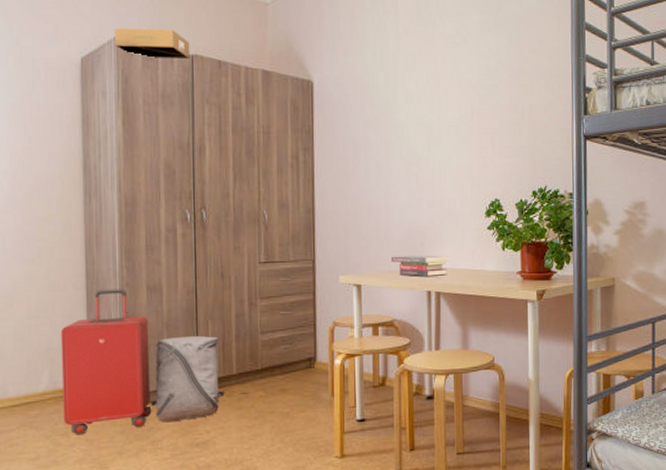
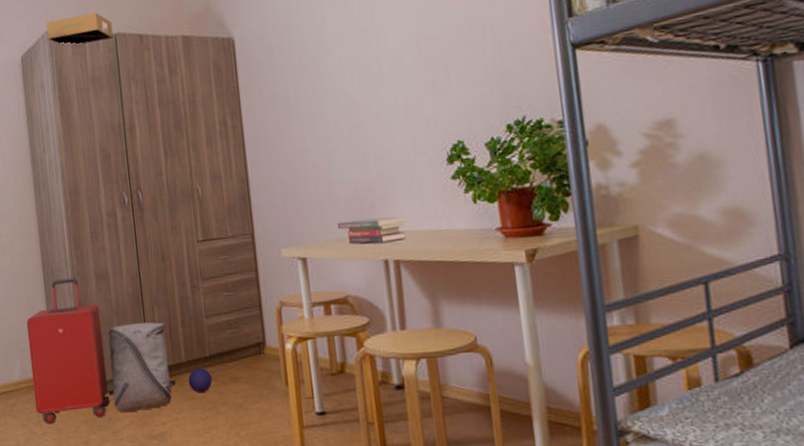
ball: none [237,380,262,403] -> present [188,368,213,393]

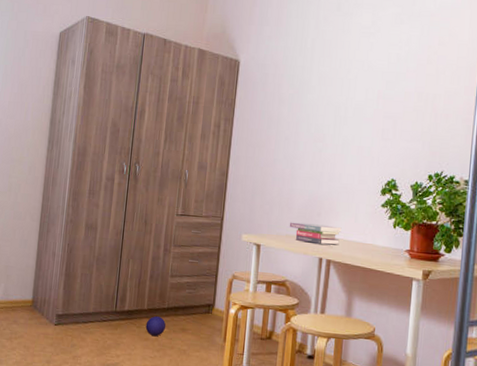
suitcase: present [26,277,110,424] -> none [10,222,84,342]
box: present [46,12,114,46] -> none [86,9,144,36]
backpack: present [108,322,176,413] -> none [76,270,137,343]

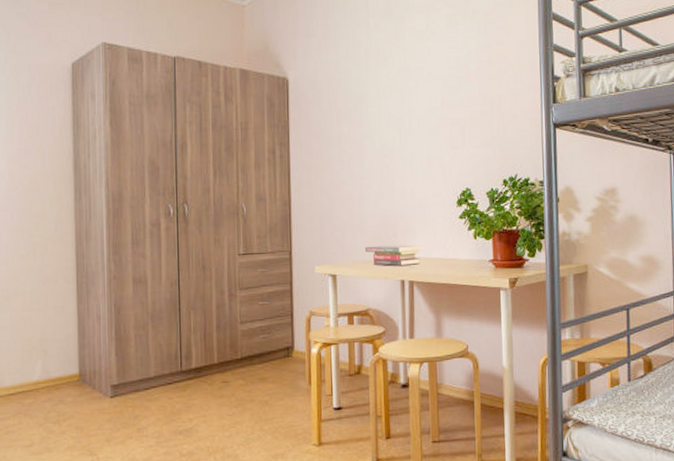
ball: present [145,316,166,337] -> none [218,369,242,392]

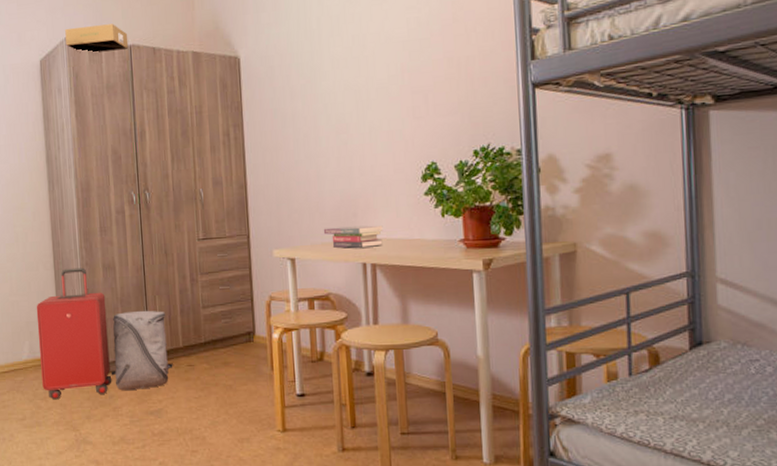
suitcase: none [53,281,138,423] -> present [36,267,112,400]
box: none [103,33,173,61] -> present [65,23,129,53]
backpack: none [136,326,206,411] -> present [110,310,173,391]

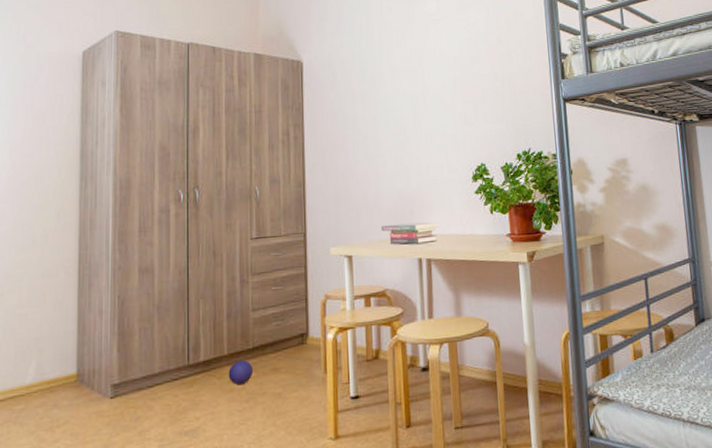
suitcase: present [36,267,112,400] -> none [49,272,140,429]
box: present [65,23,129,53] -> none [115,21,186,48]
backpack: present [110,310,173,391] -> none [139,316,215,411]
ball: none [184,353,207,375] -> present [228,360,254,385]

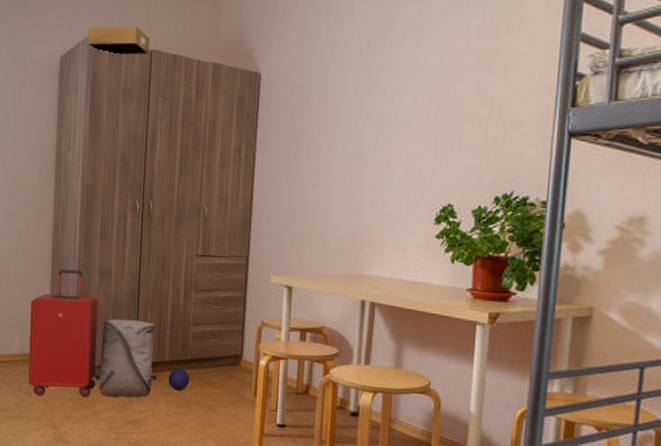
suitcase: none [49,272,140,429] -> present [28,268,98,397]
box: none [115,21,186,48] -> present [88,26,150,54]
backpack: none [139,316,215,411] -> present [95,319,157,398]
books: present [381,222,438,245] -> none [325,259,388,286]

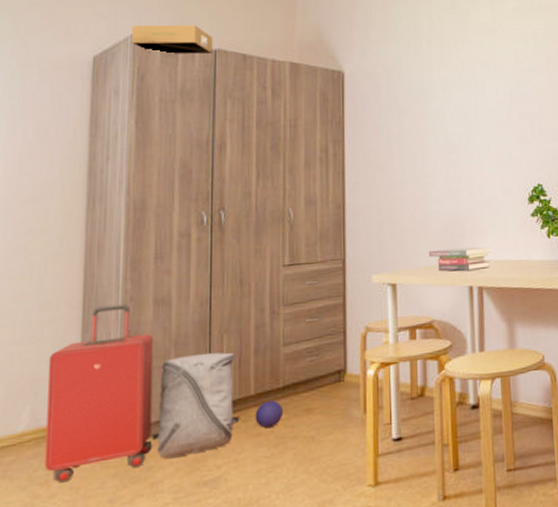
books: none [325,259,388,286] -> present [428,246,491,272]

